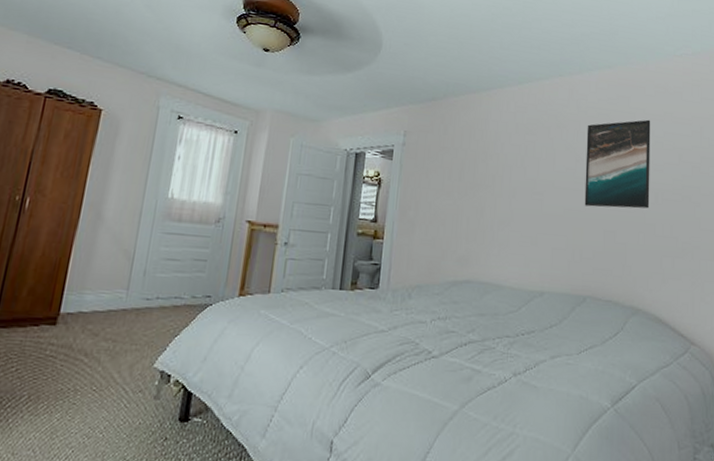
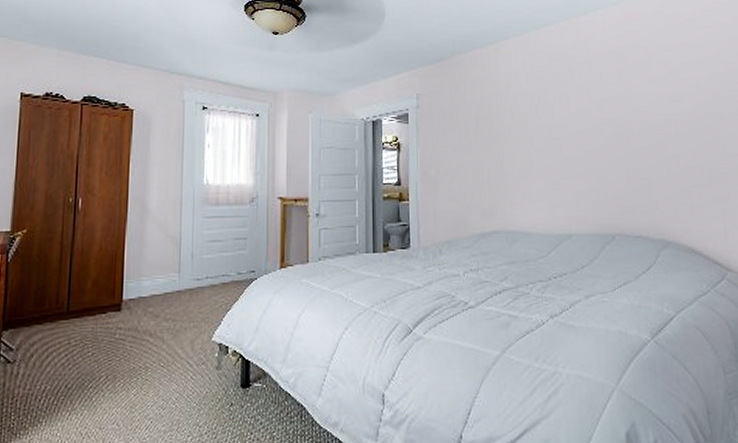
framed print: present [584,119,651,209] -> none [598,51,671,146]

